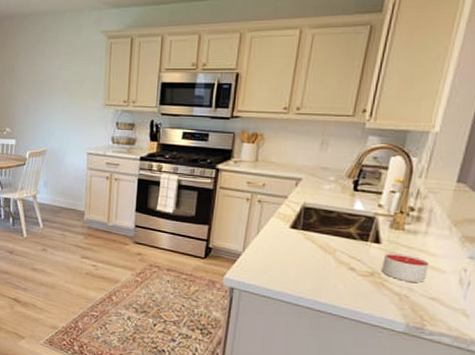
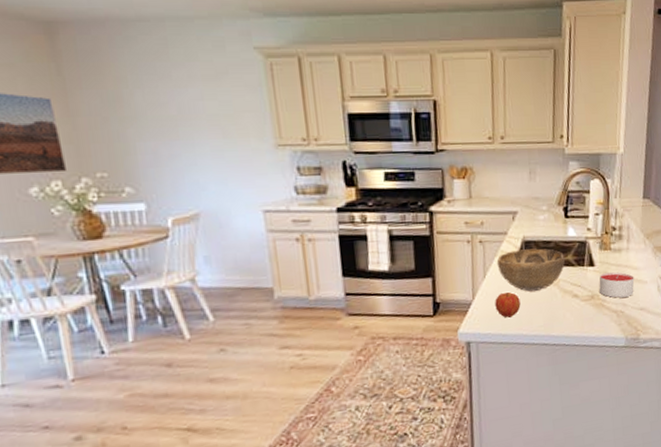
apple: none [263,250,290,275] -> present [495,291,521,318]
decorative bowl: none [272,214,346,256] -> present [496,248,565,292]

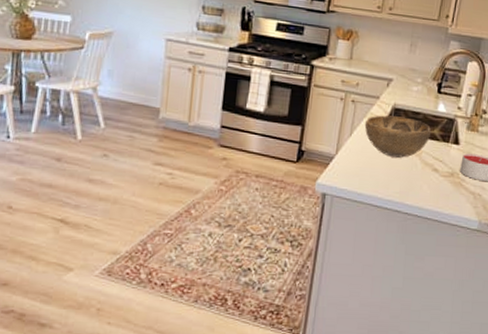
apple: present [495,291,521,318] -> none [356,153,381,178]

